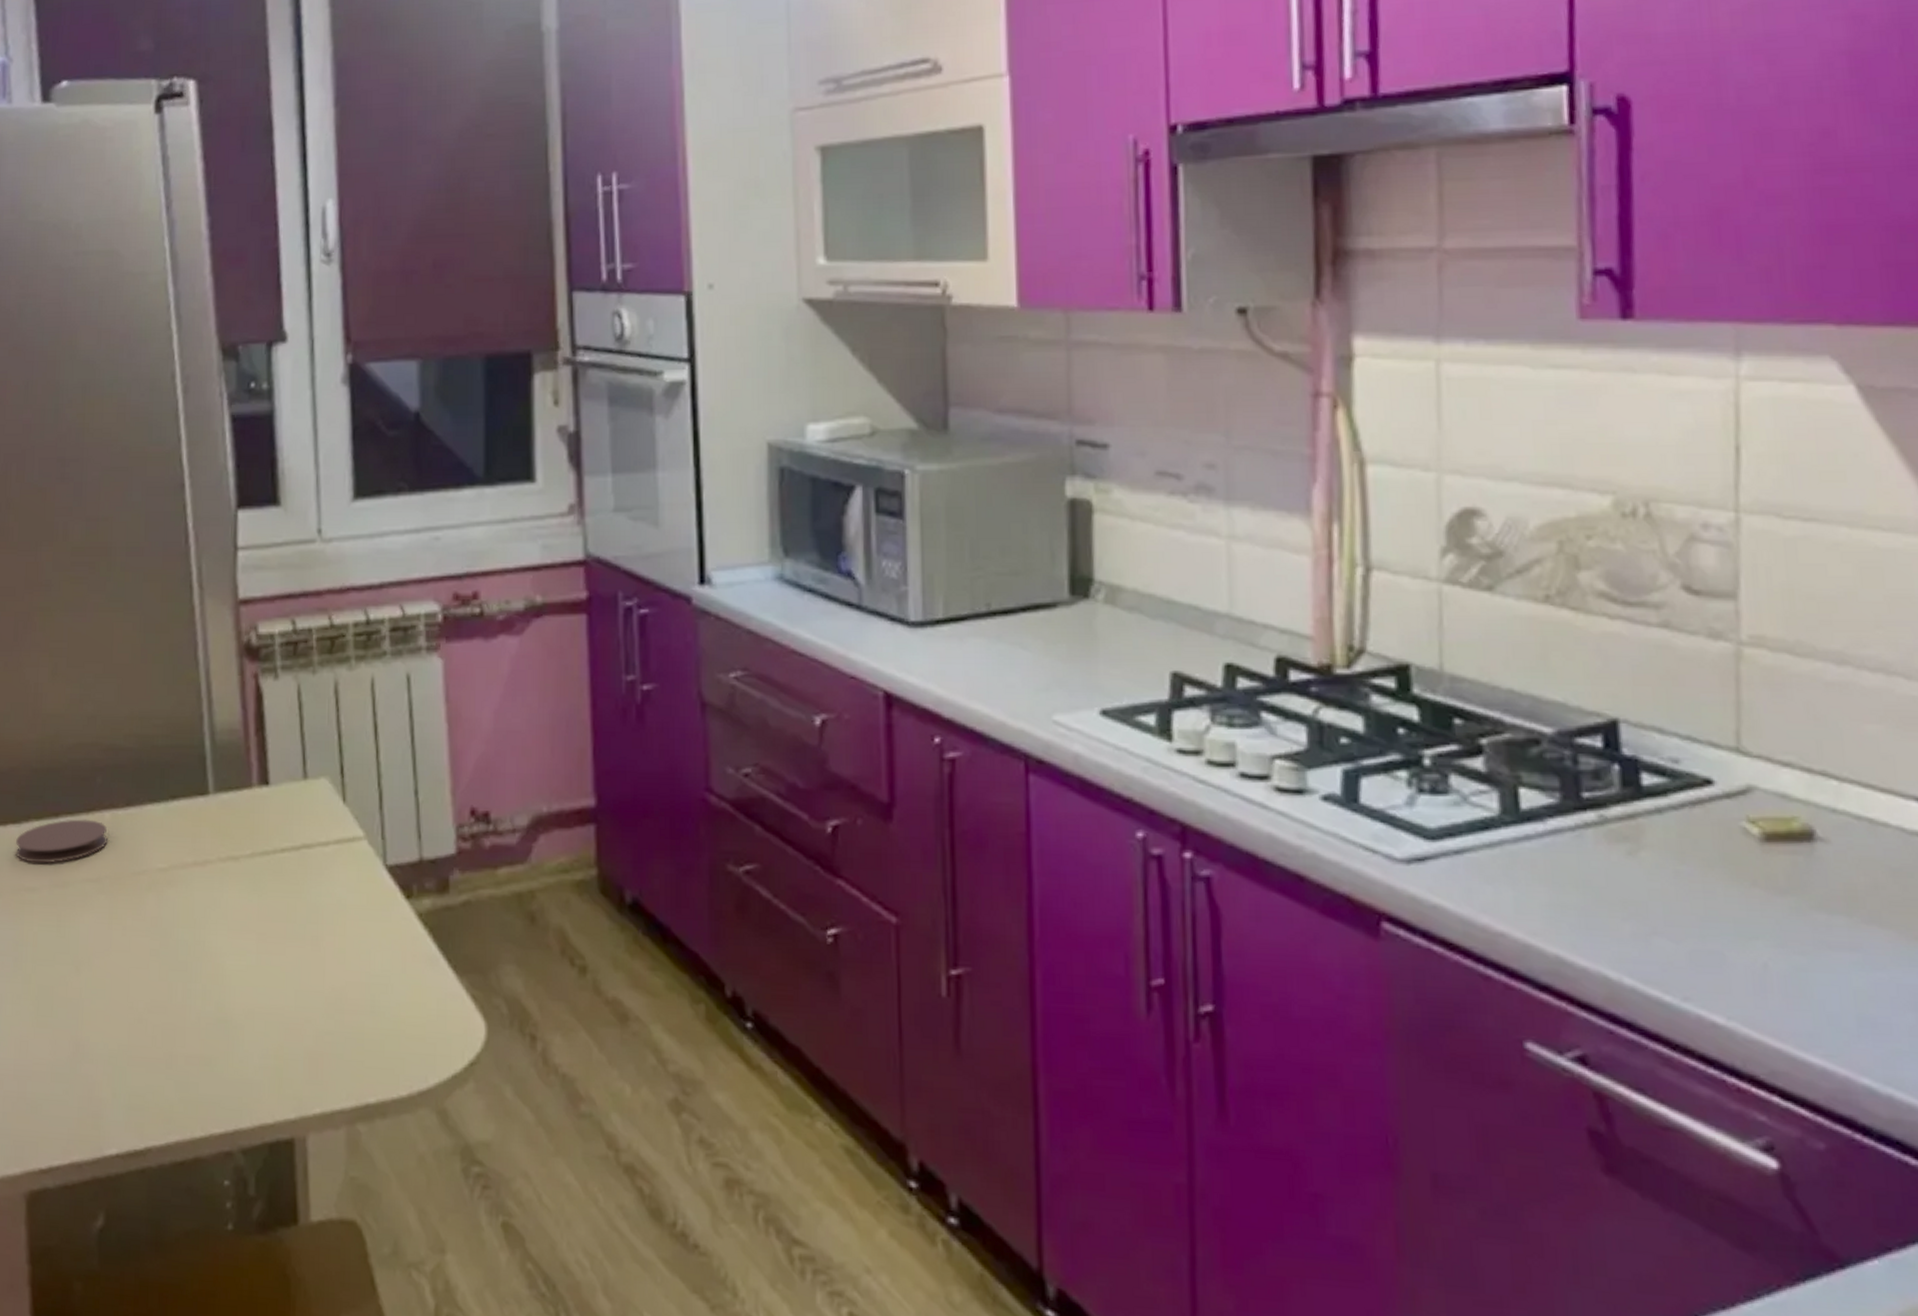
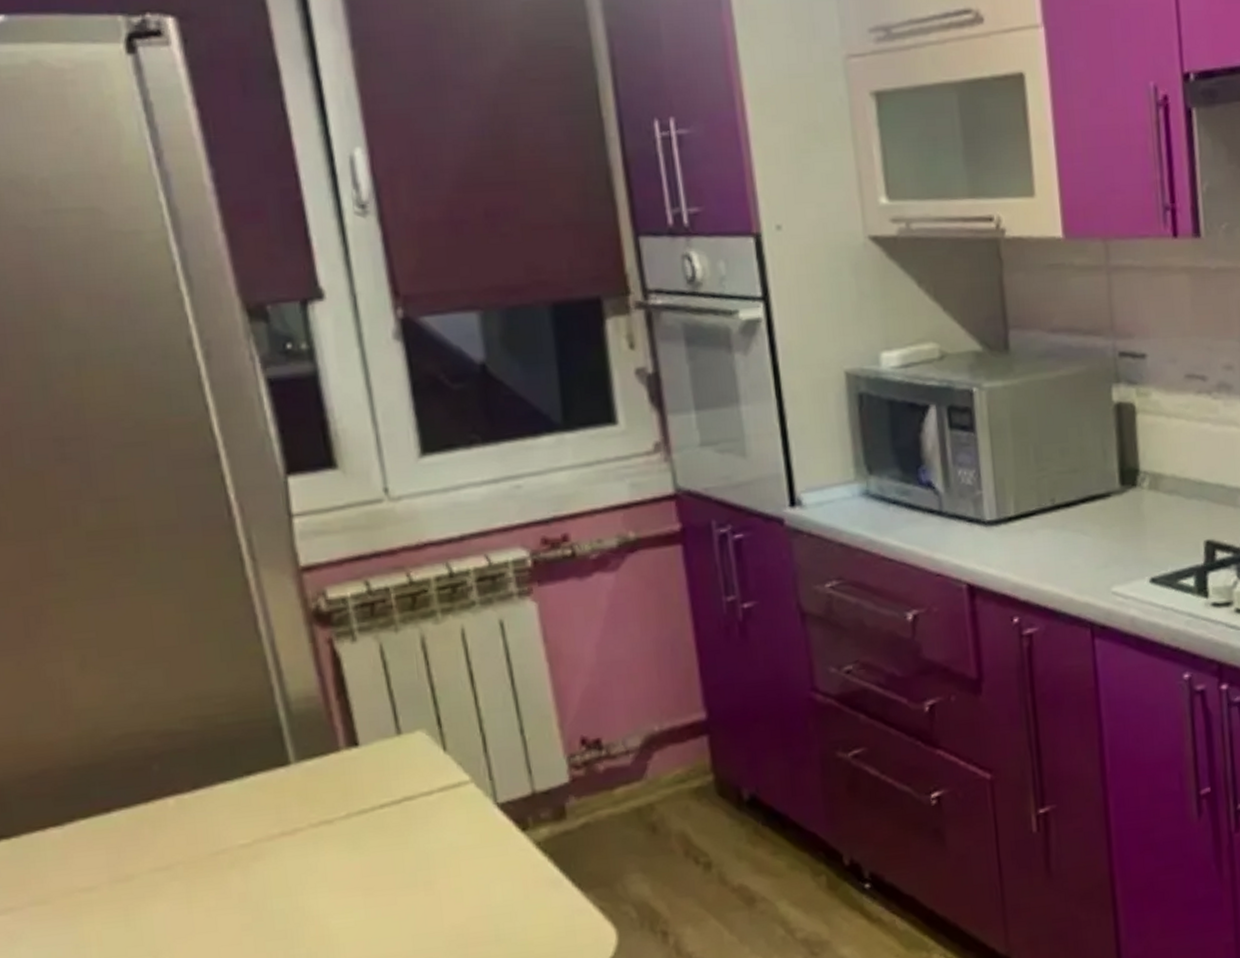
coaster: present [16,819,107,863] -> none [60,808,175,864]

